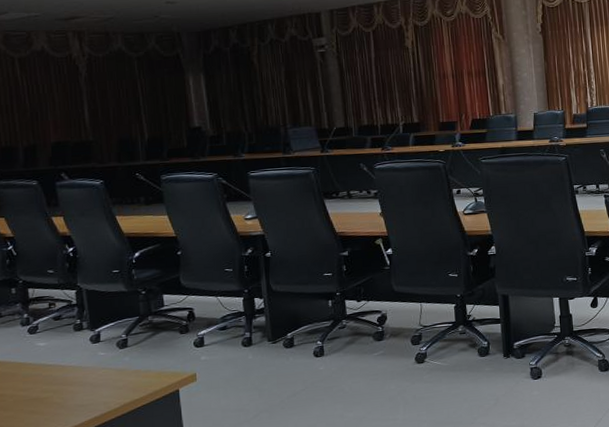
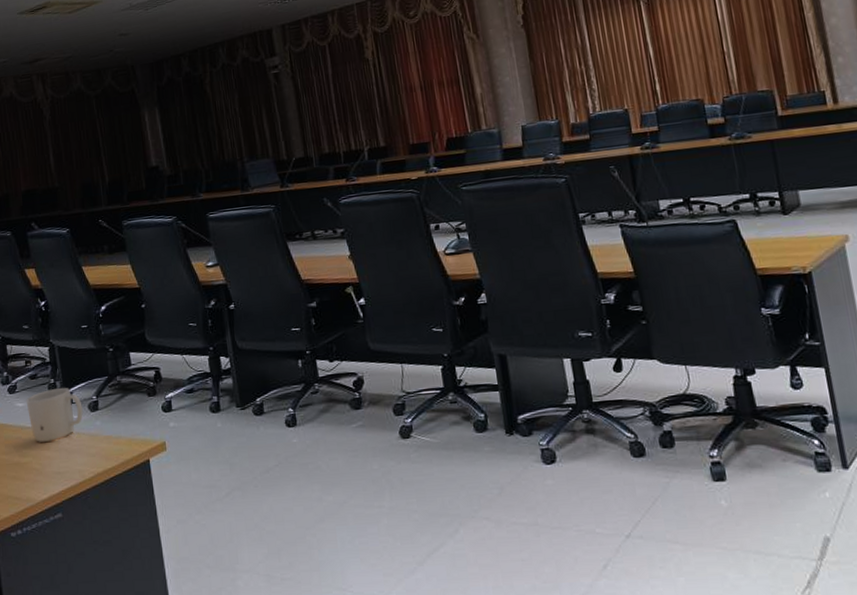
mug: none [48,327,111,378] -> present [26,387,83,442]

